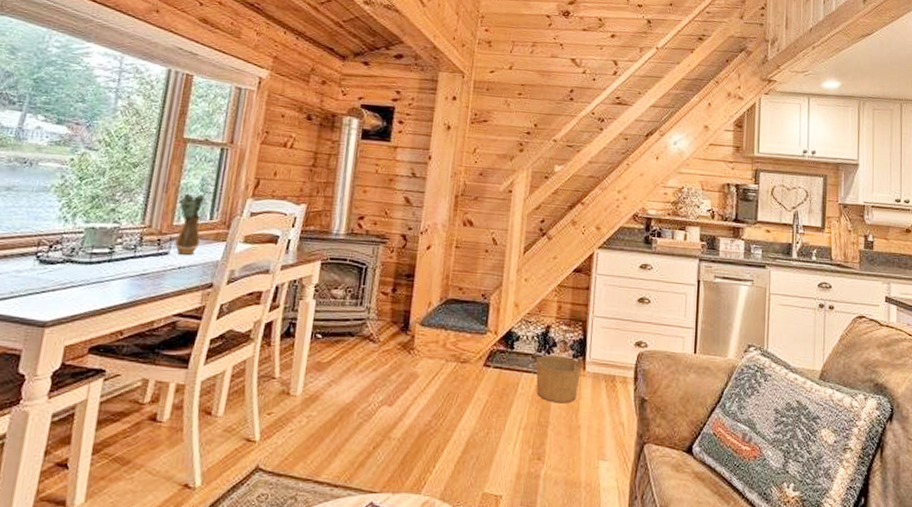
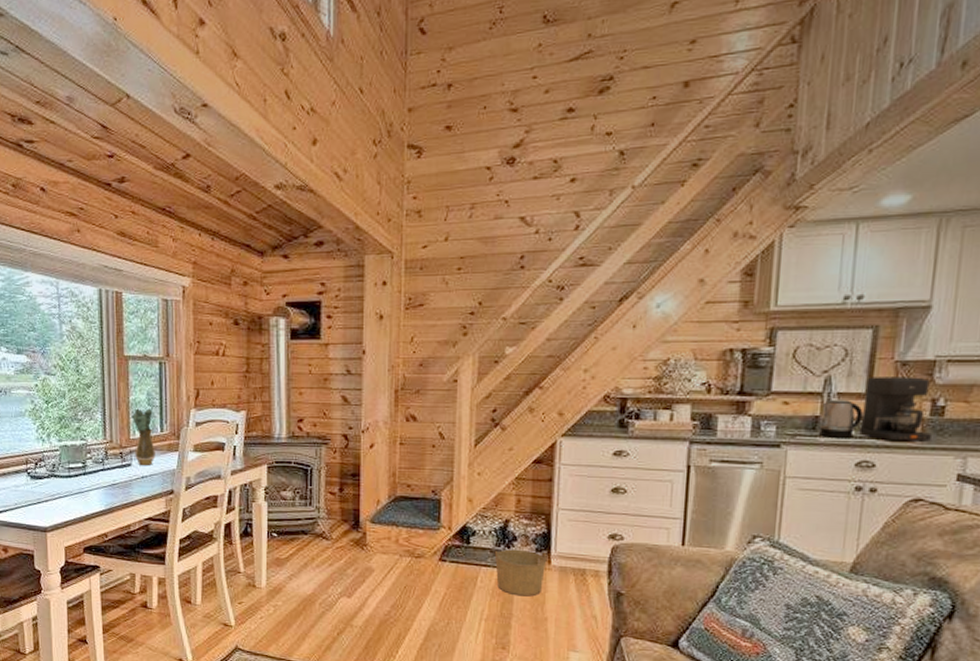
kettle: none [791,230,821,263] -> present [818,399,863,438]
coffee maker: none [819,214,866,269] -> present [859,377,931,442]

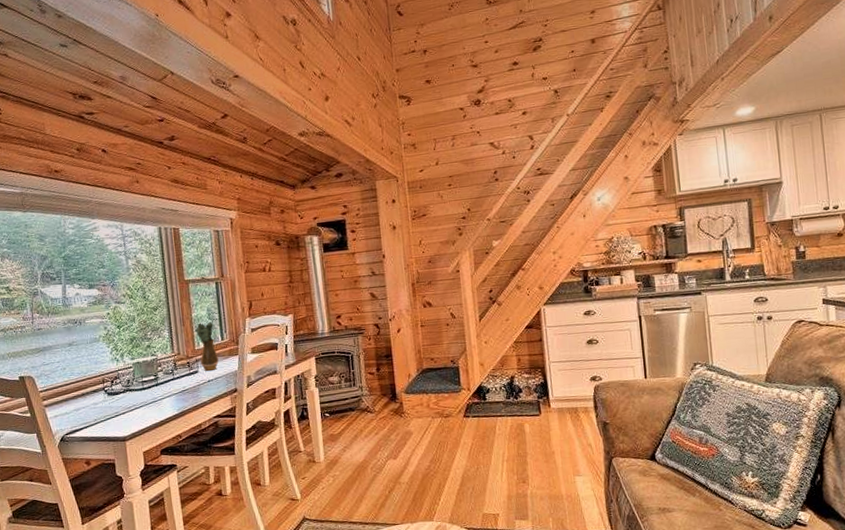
basket: present [494,549,547,597] -> none [506,399,547,437]
kettle: present [818,399,863,438] -> none [724,253,753,283]
coffee maker: present [859,377,931,442] -> none [751,232,800,281]

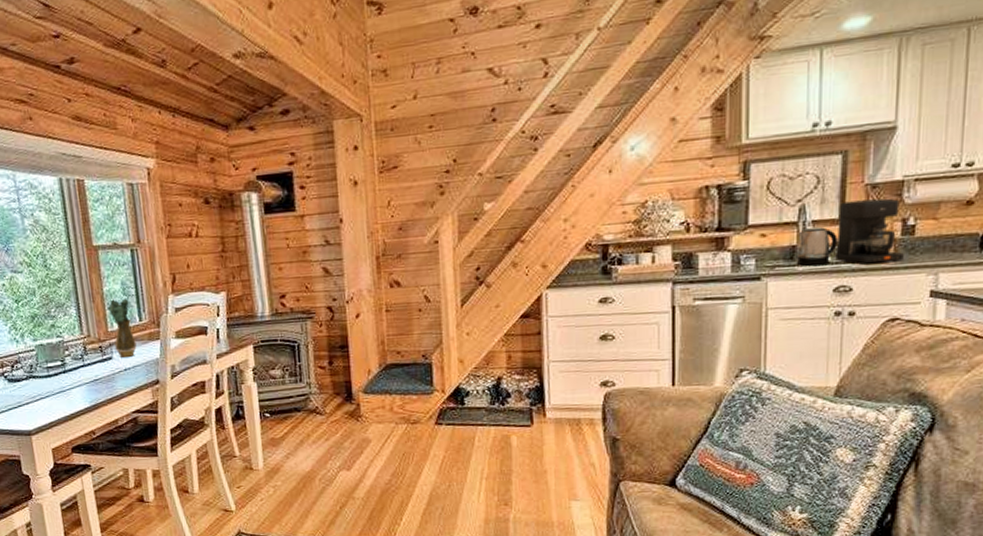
kettle: none [724,253,753,283] -> present [796,226,838,266]
coffee maker: none [751,232,800,281] -> present [835,198,904,264]

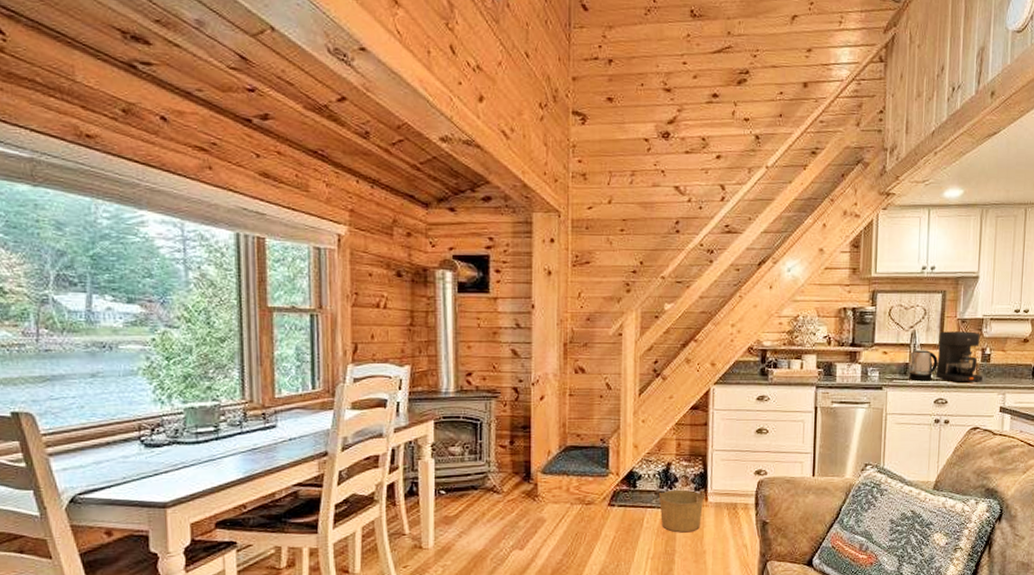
vase: present [106,296,137,357] -> none [275,361,306,426]
basket: none [489,405,542,452] -> present [658,489,704,533]

